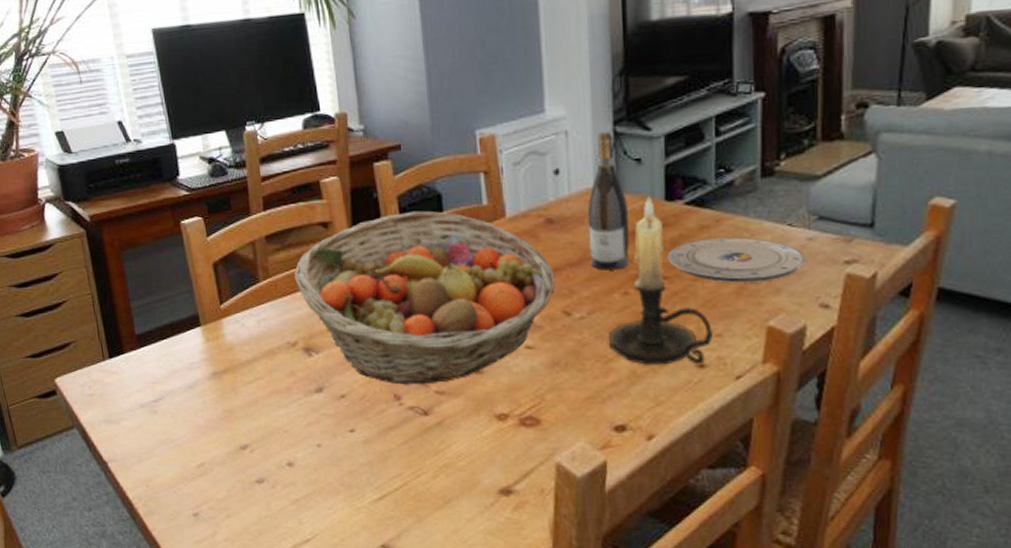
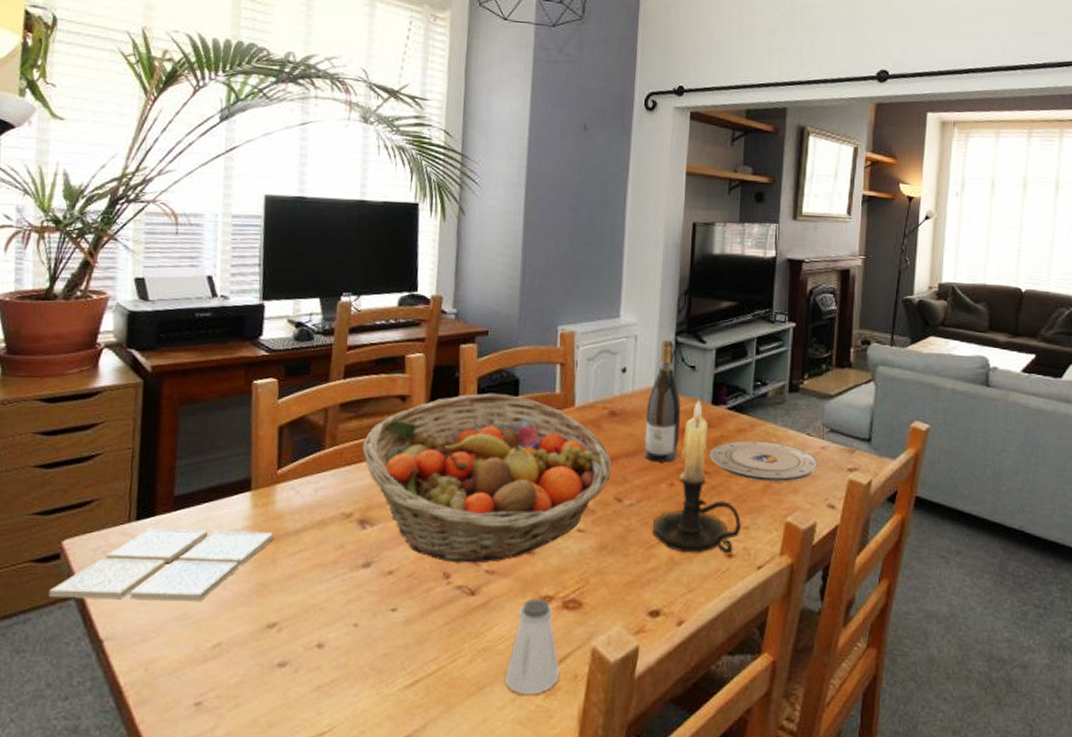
drink coaster: none [54,364,230,428] -> present [48,528,275,602]
saltshaker: none [469,416,525,508] -> present [504,598,559,695]

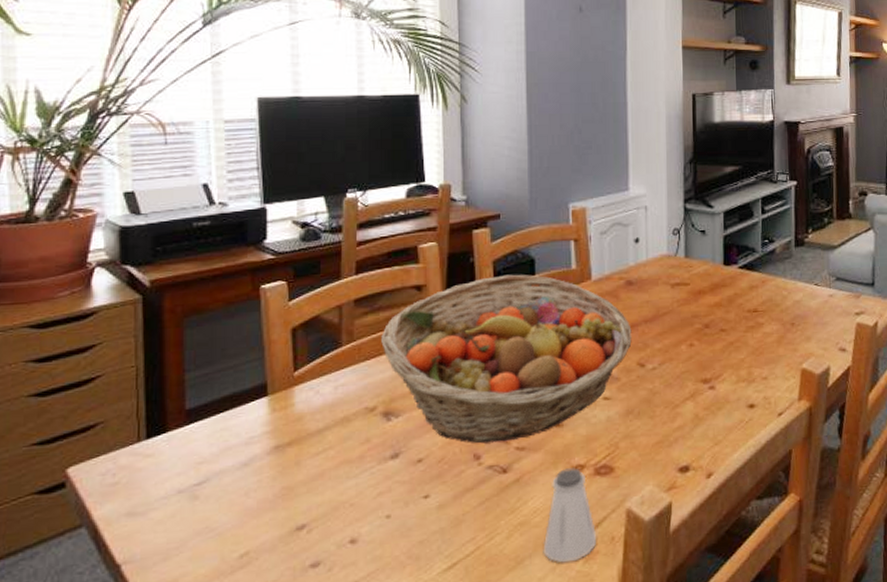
drink coaster: present [48,528,275,602] -> none [56,435,296,529]
wine bottle: present [644,340,681,463] -> none [661,208,695,325]
candle holder: present [652,399,741,554] -> none [675,261,760,409]
plate: present [709,440,819,482] -> none [725,295,828,333]

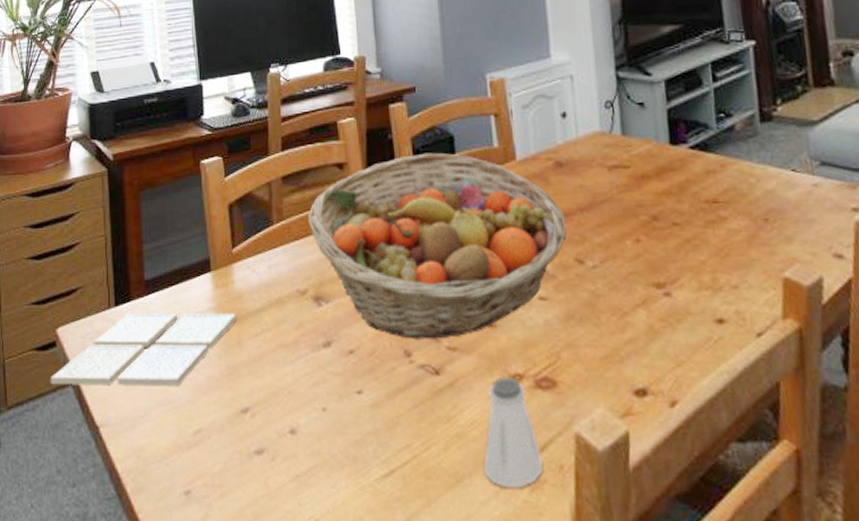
drink coaster: none [56,435,296,529] -> present [50,313,237,387]

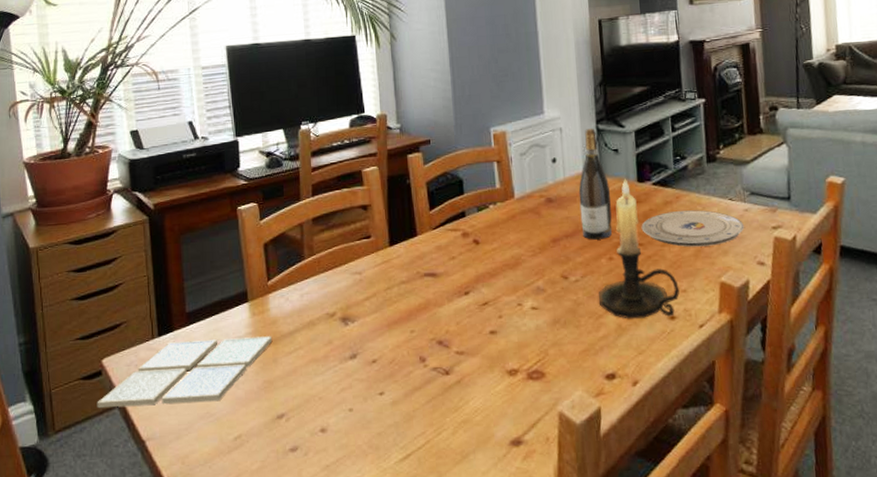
fruit basket: present [308,152,567,339] -> none [336,194,555,348]
saltshaker: present [483,377,543,488] -> none [485,372,533,459]
wine bottle: none [595,76,639,216] -> present [578,128,613,240]
candle holder: none [622,140,729,320] -> present [598,178,680,319]
plate: none [676,182,814,231] -> present [641,210,744,247]

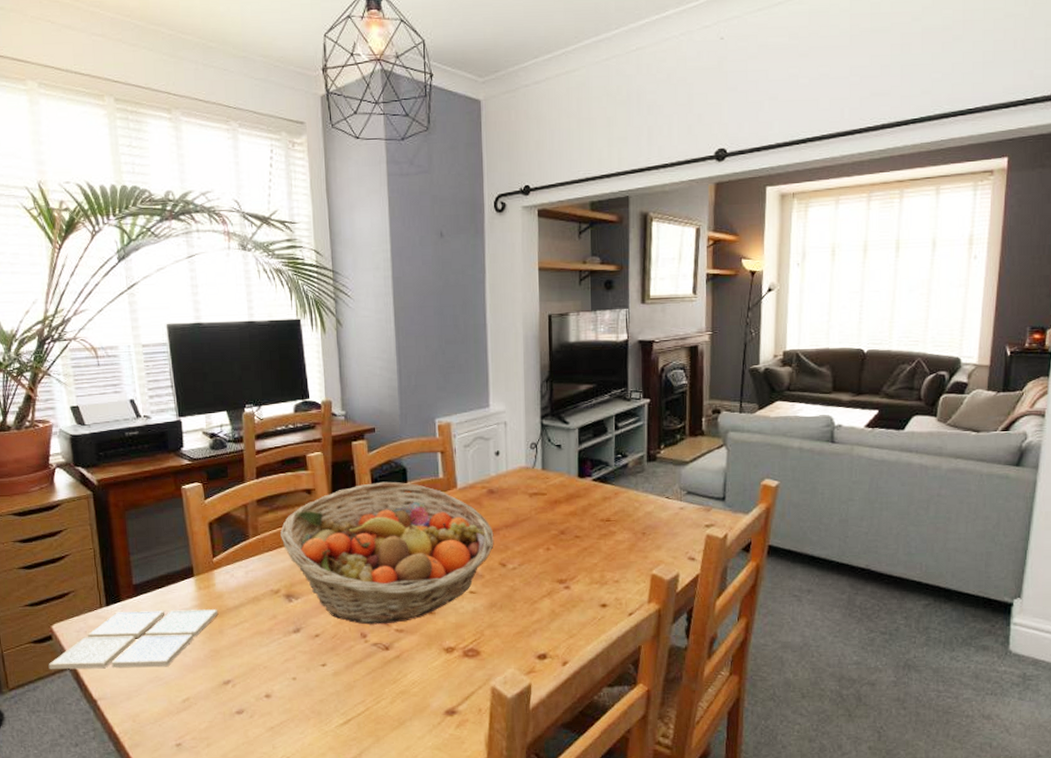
fruit basket: none [336,194,555,348] -> present [280,481,494,625]
wine bottle: present [578,128,613,240] -> none [520,424,552,531]
candle holder: present [598,178,680,319] -> none [534,474,612,606]
plate: present [641,210,744,247] -> none [579,506,678,541]

